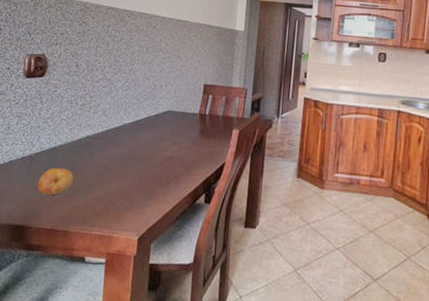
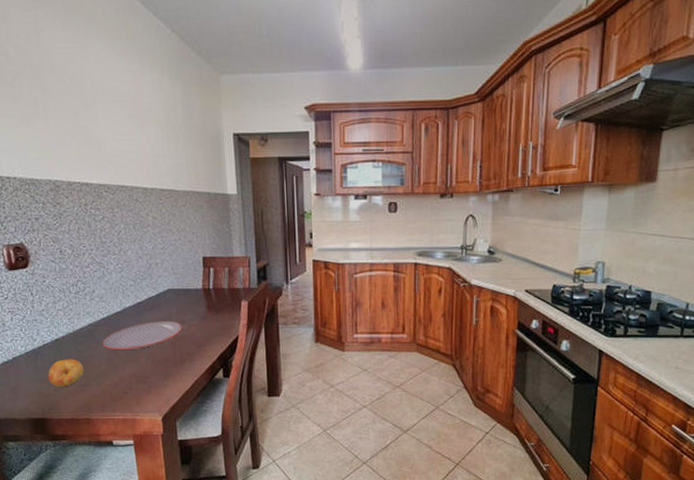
plate: none [95,140,174,166] -> present [102,320,183,350]

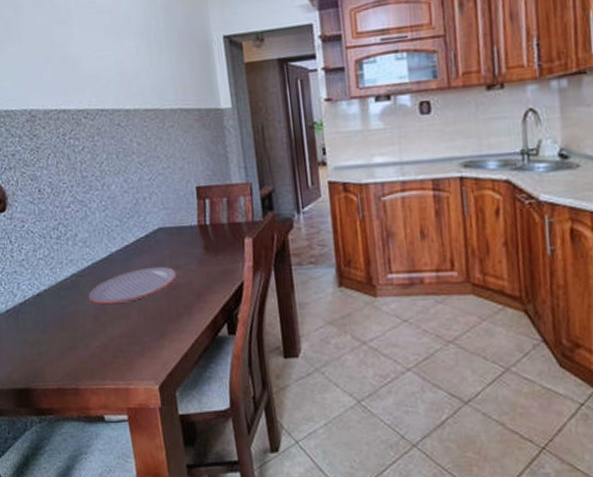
fruit: present [48,359,84,387] -> none [30,316,69,351]

